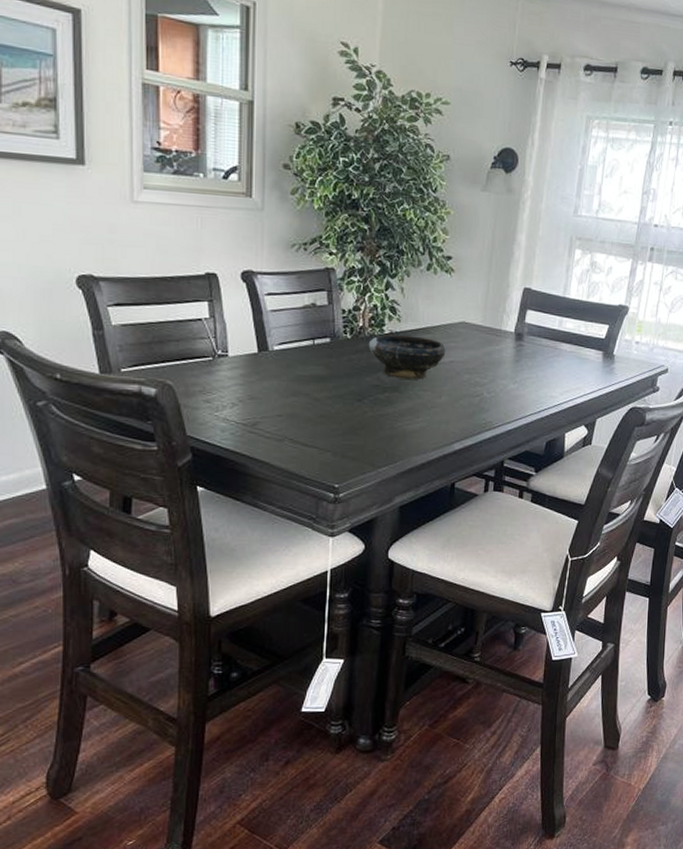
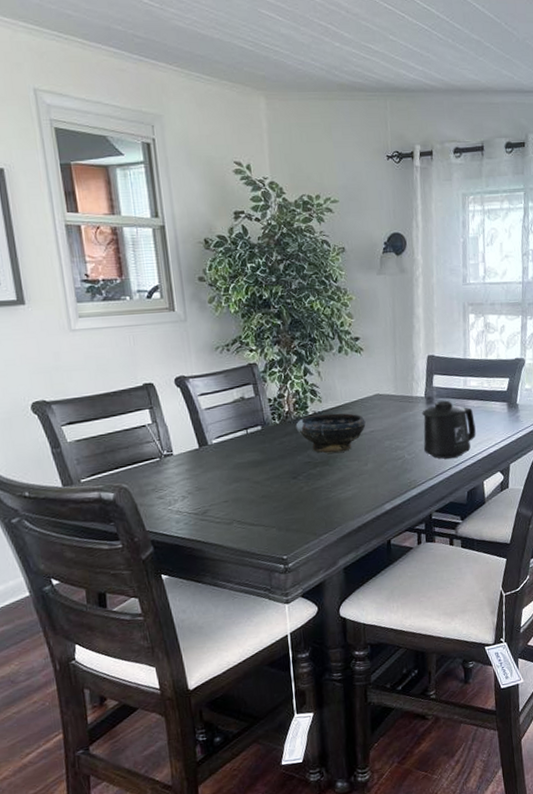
mug: none [505,339,565,403] -> present [422,400,476,459]

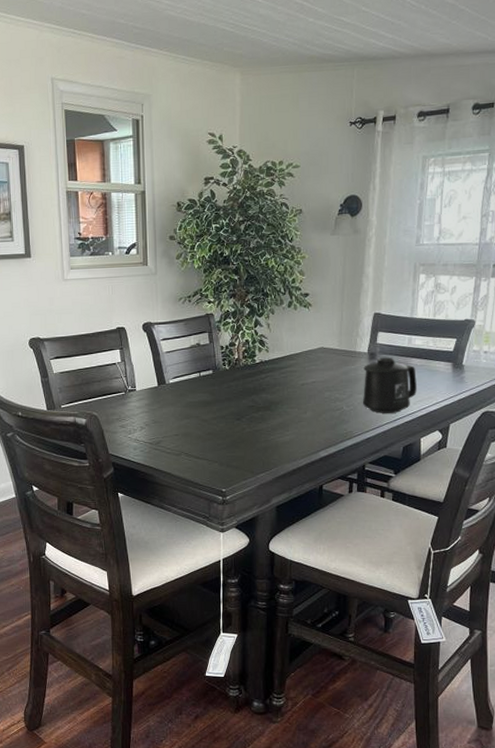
bowl: present [295,413,366,454] -> none [243,363,308,400]

